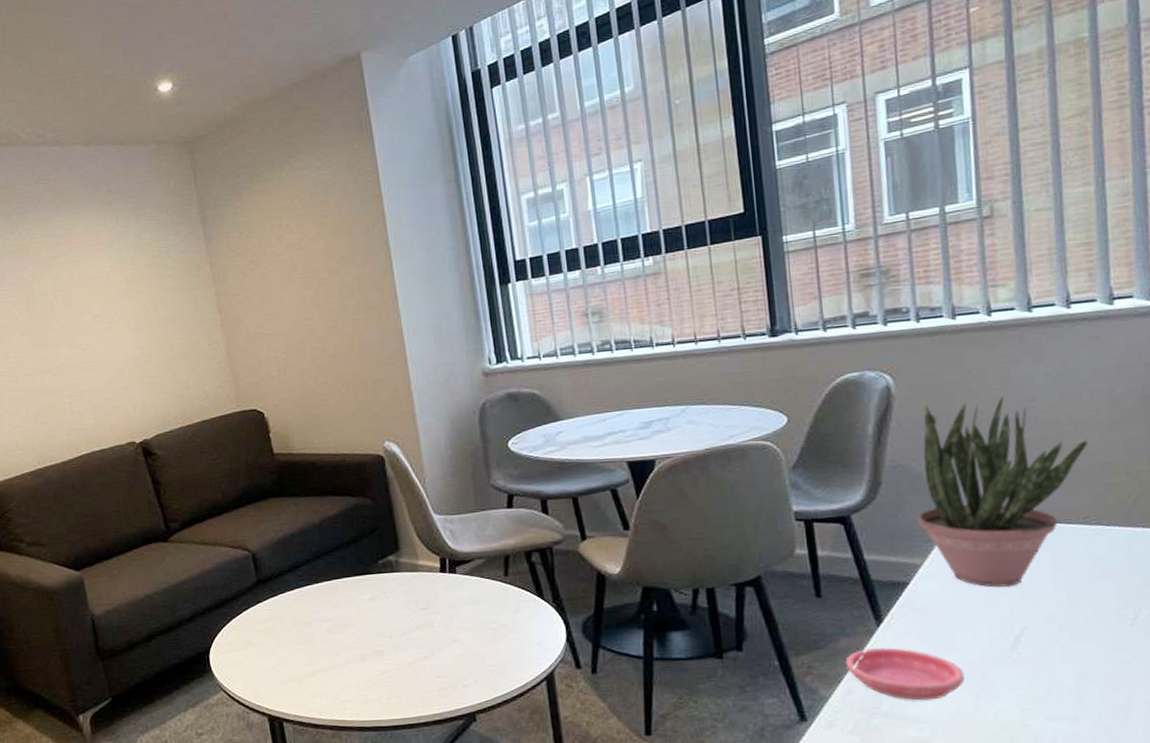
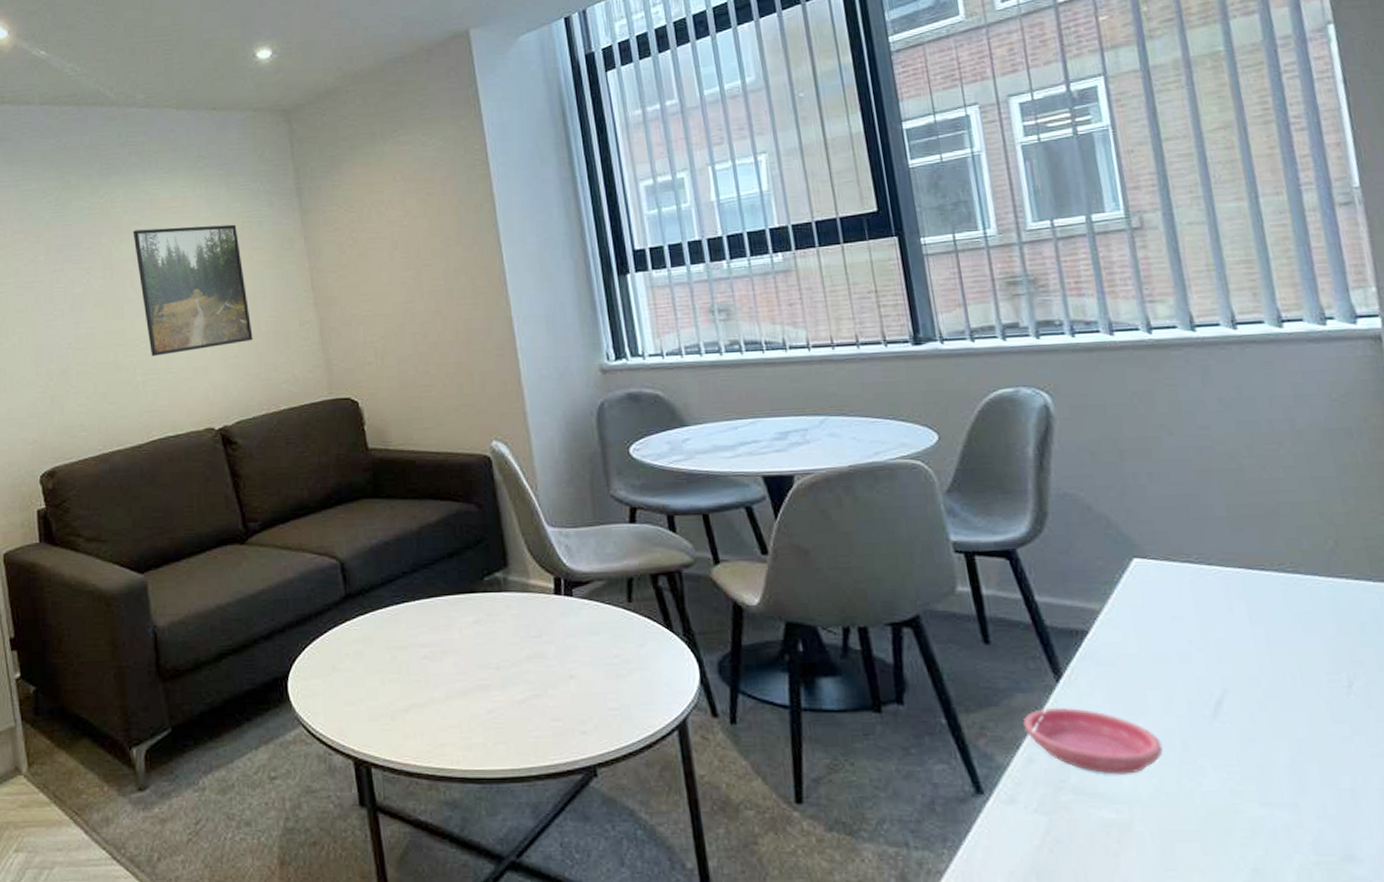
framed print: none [51,254,167,380] -> present [133,224,253,356]
potted plant: present [917,396,1087,588] -> none [1088,422,1273,642]

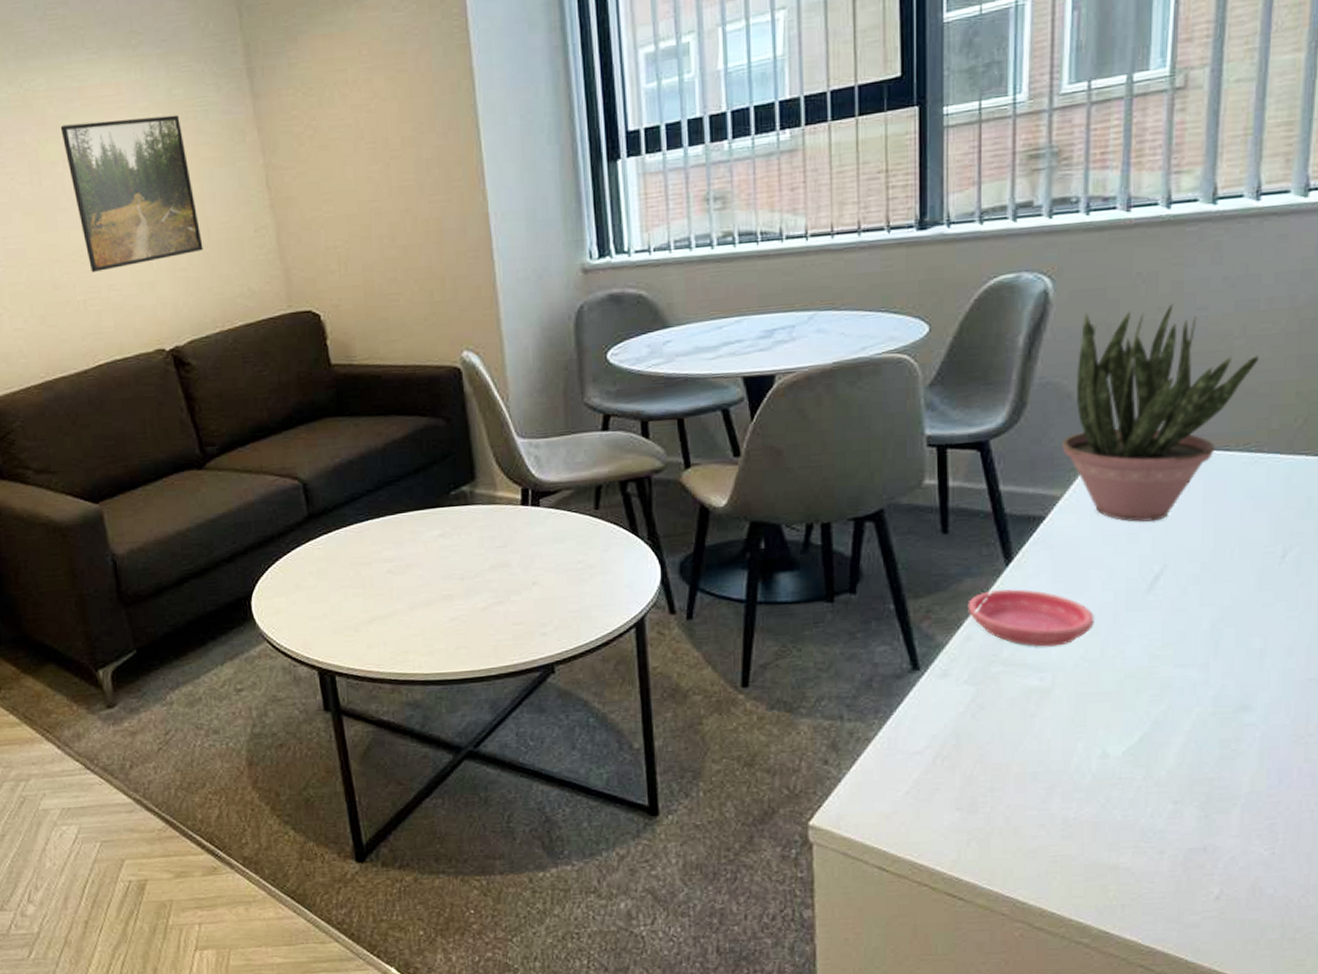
potted plant: none [1088,422,1273,642] -> present [1062,304,1258,522]

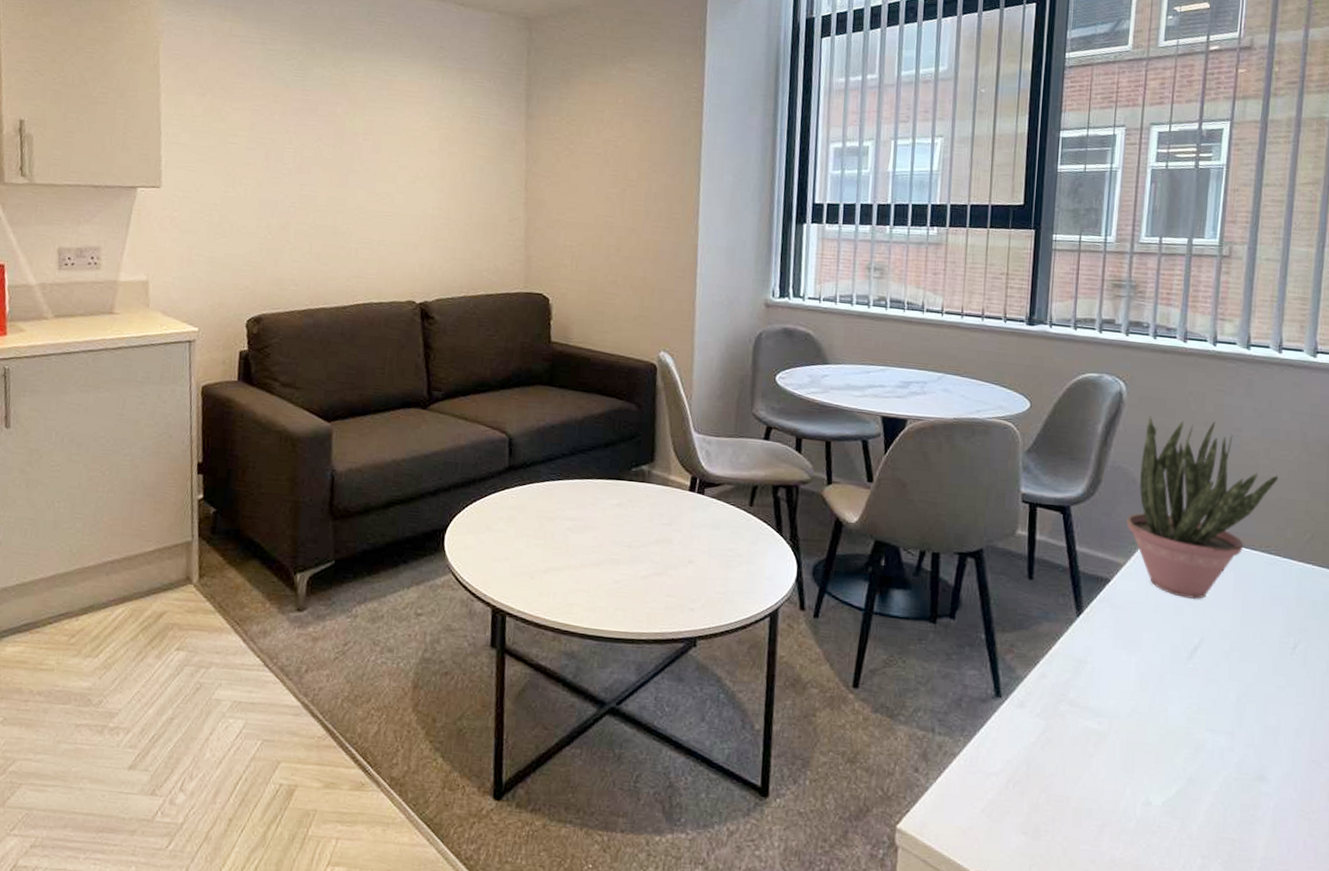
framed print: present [60,114,203,272] -> none [367,106,466,228]
saucer: present [968,589,1095,647] -> none [1044,635,1145,696]

